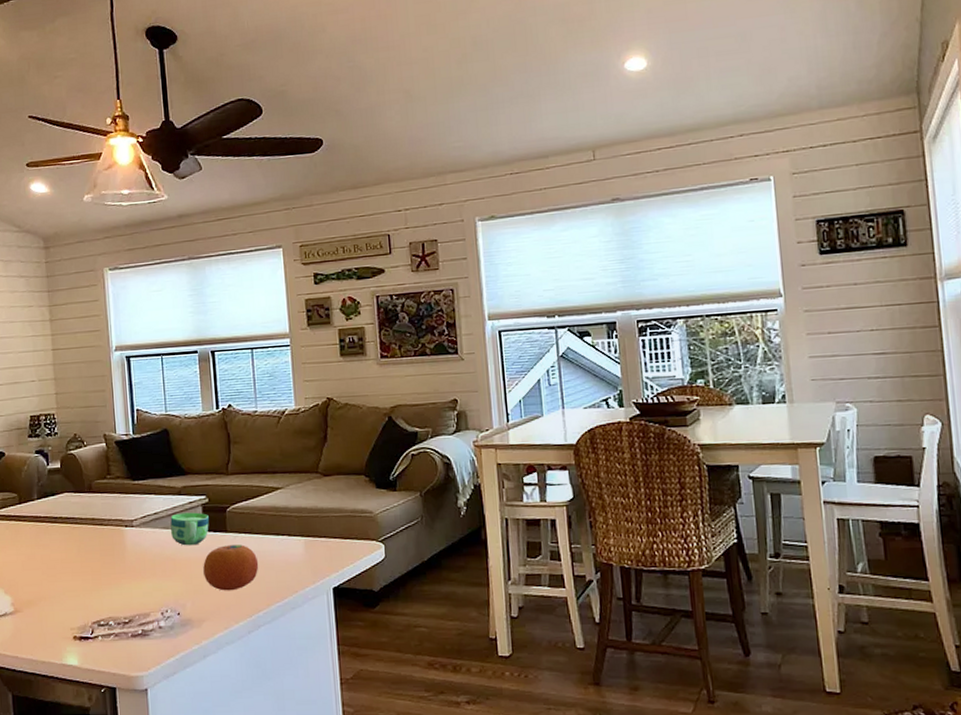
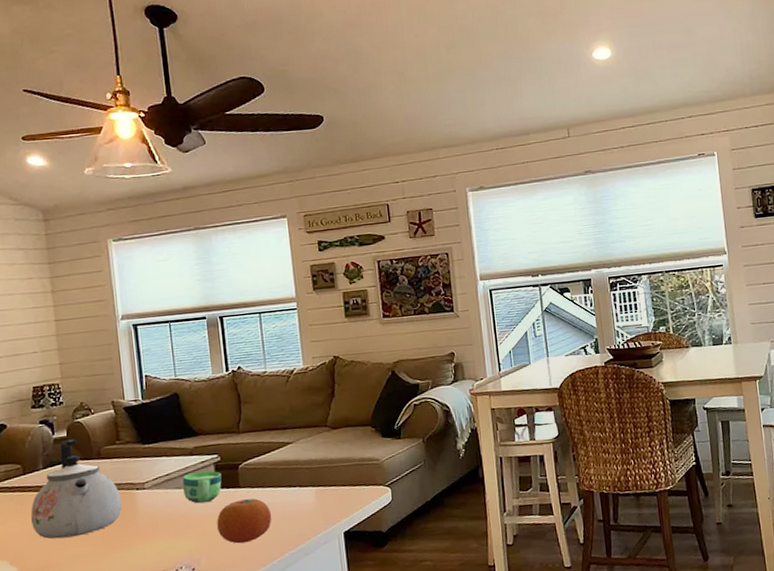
kettle: none [25,471,111,571] -> present [31,439,122,539]

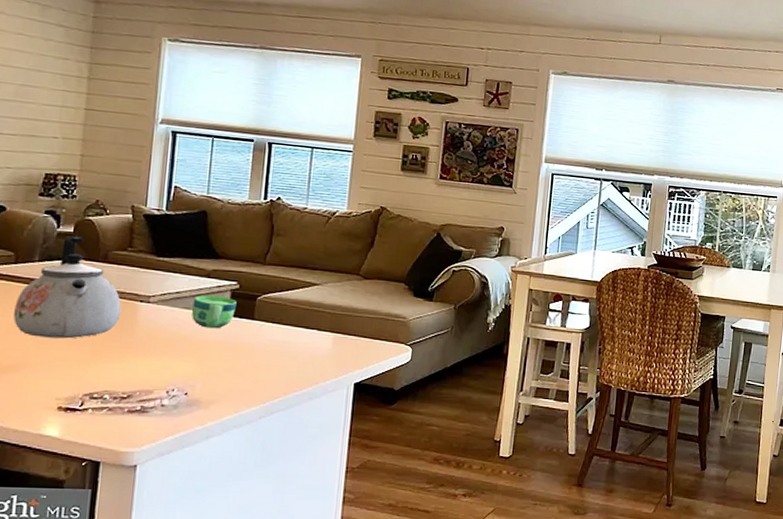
fruit: present [217,498,272,544] -> none [221,332,282,377]

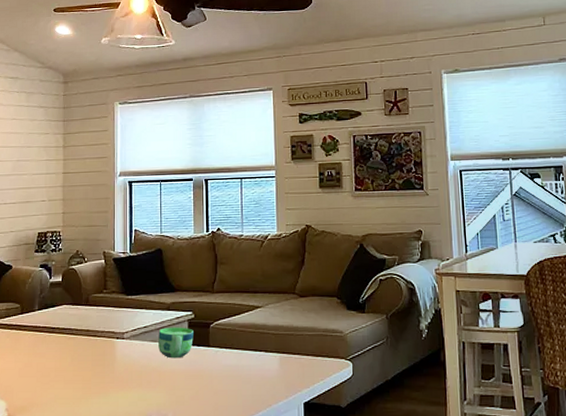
kettle: present [14,235,122,339] -> none [23,284,103,379]

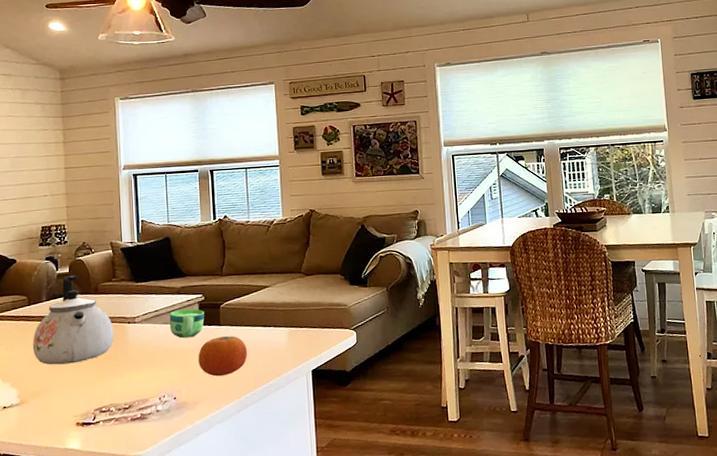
kettle: none [23,284,103,379] -> present [33,275,115,365]
fruit: none [186,359,237,403] -> present [198,336,248,377]

